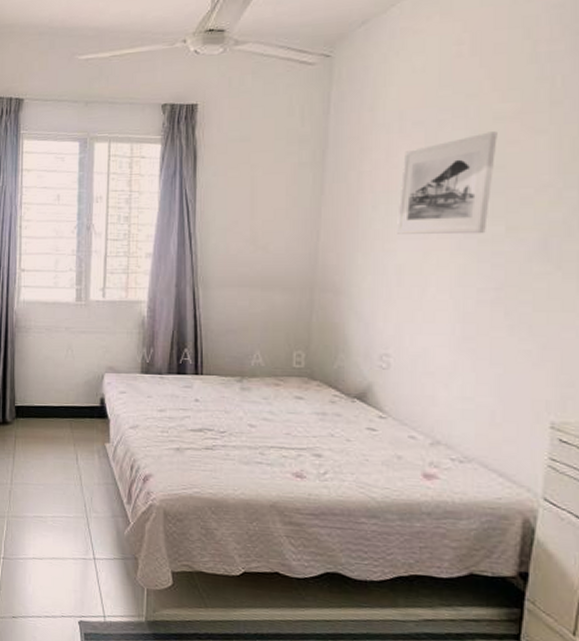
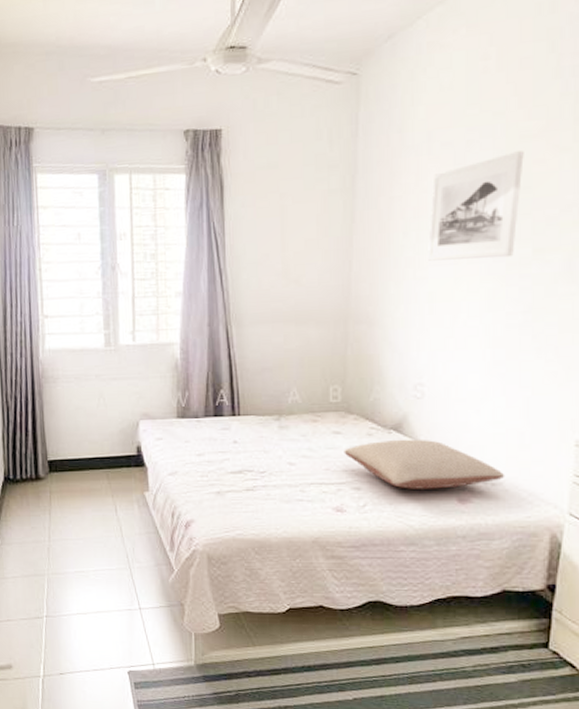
pillow: none [305,408,474,462] -> present [344,439,505,489]

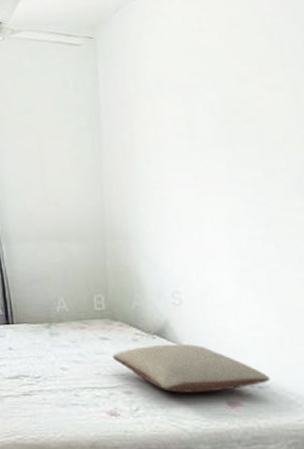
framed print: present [428,151,524,261] -> none [167,90,247,183]

